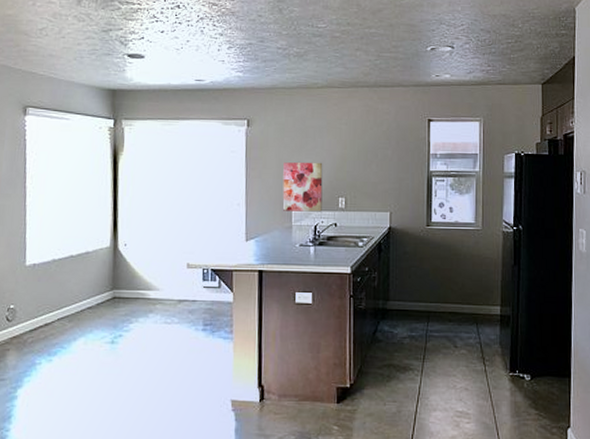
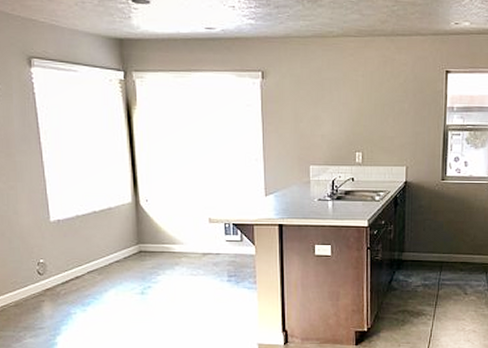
wall art: present [282,162,323,212] -> none [300,116,340,167]

